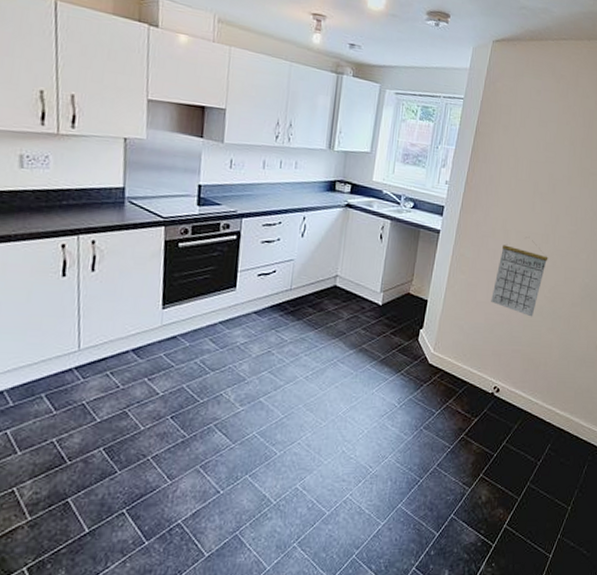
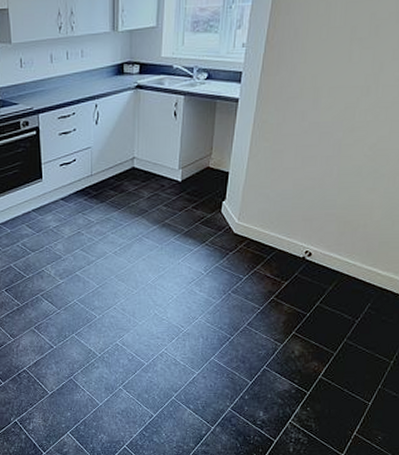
calendar: present [491,237,548,317] -> none [300,92,369,179]

